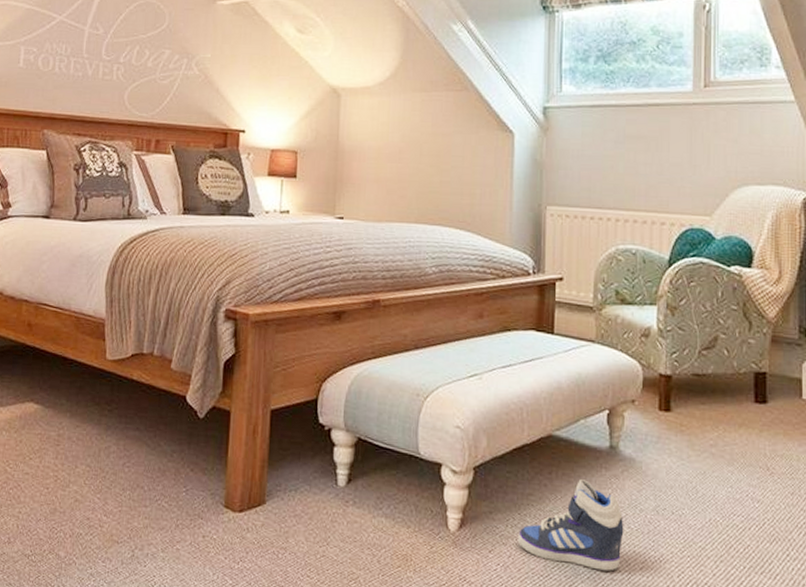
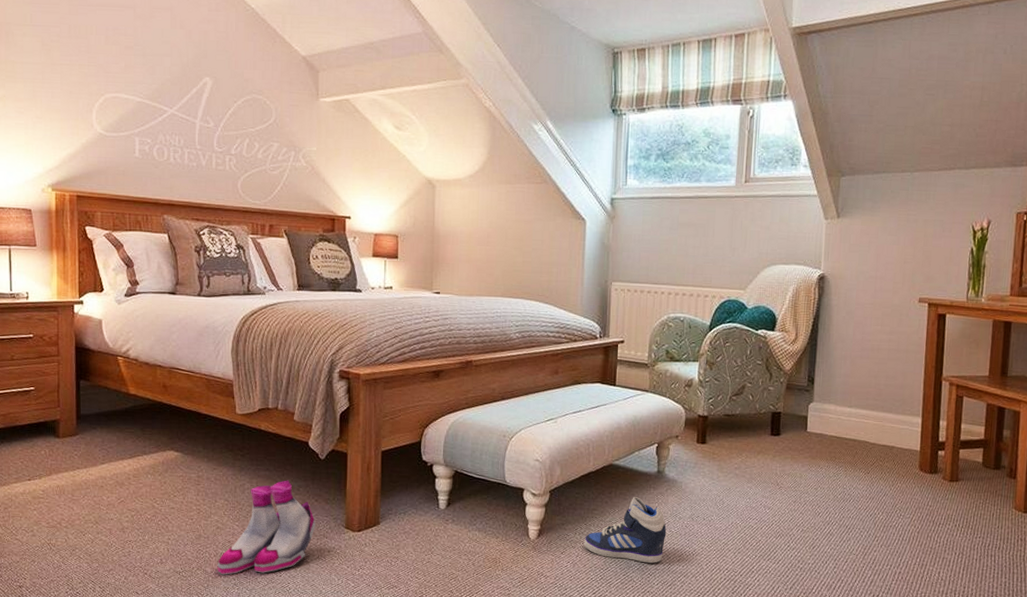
boots: none [72,443,190,562] -> present [217,480,315,575]

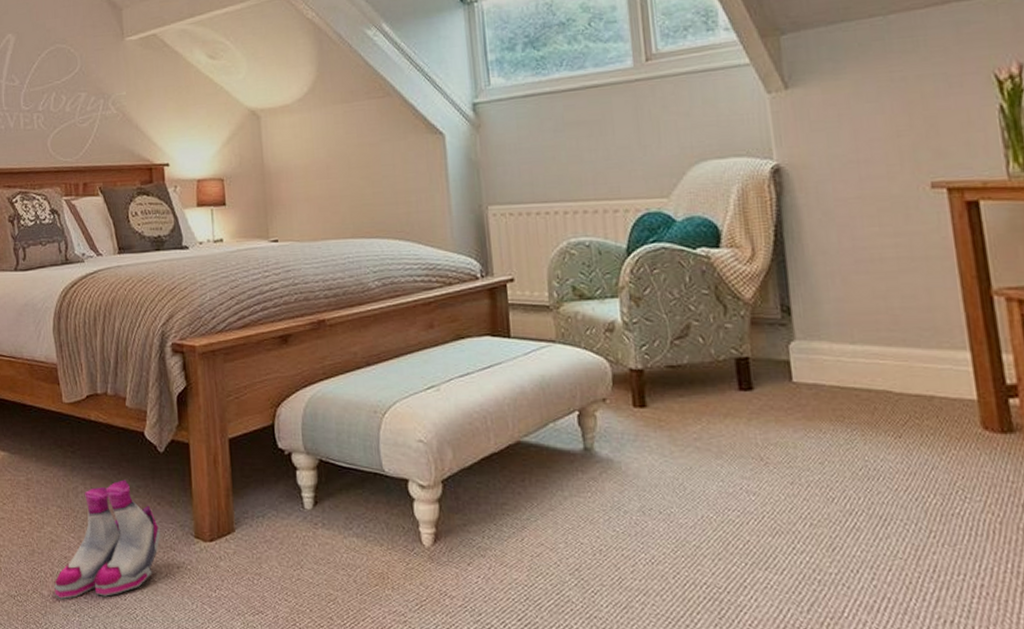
sneaker: present [583,497,667,563] -> none [495,485,610,577]

